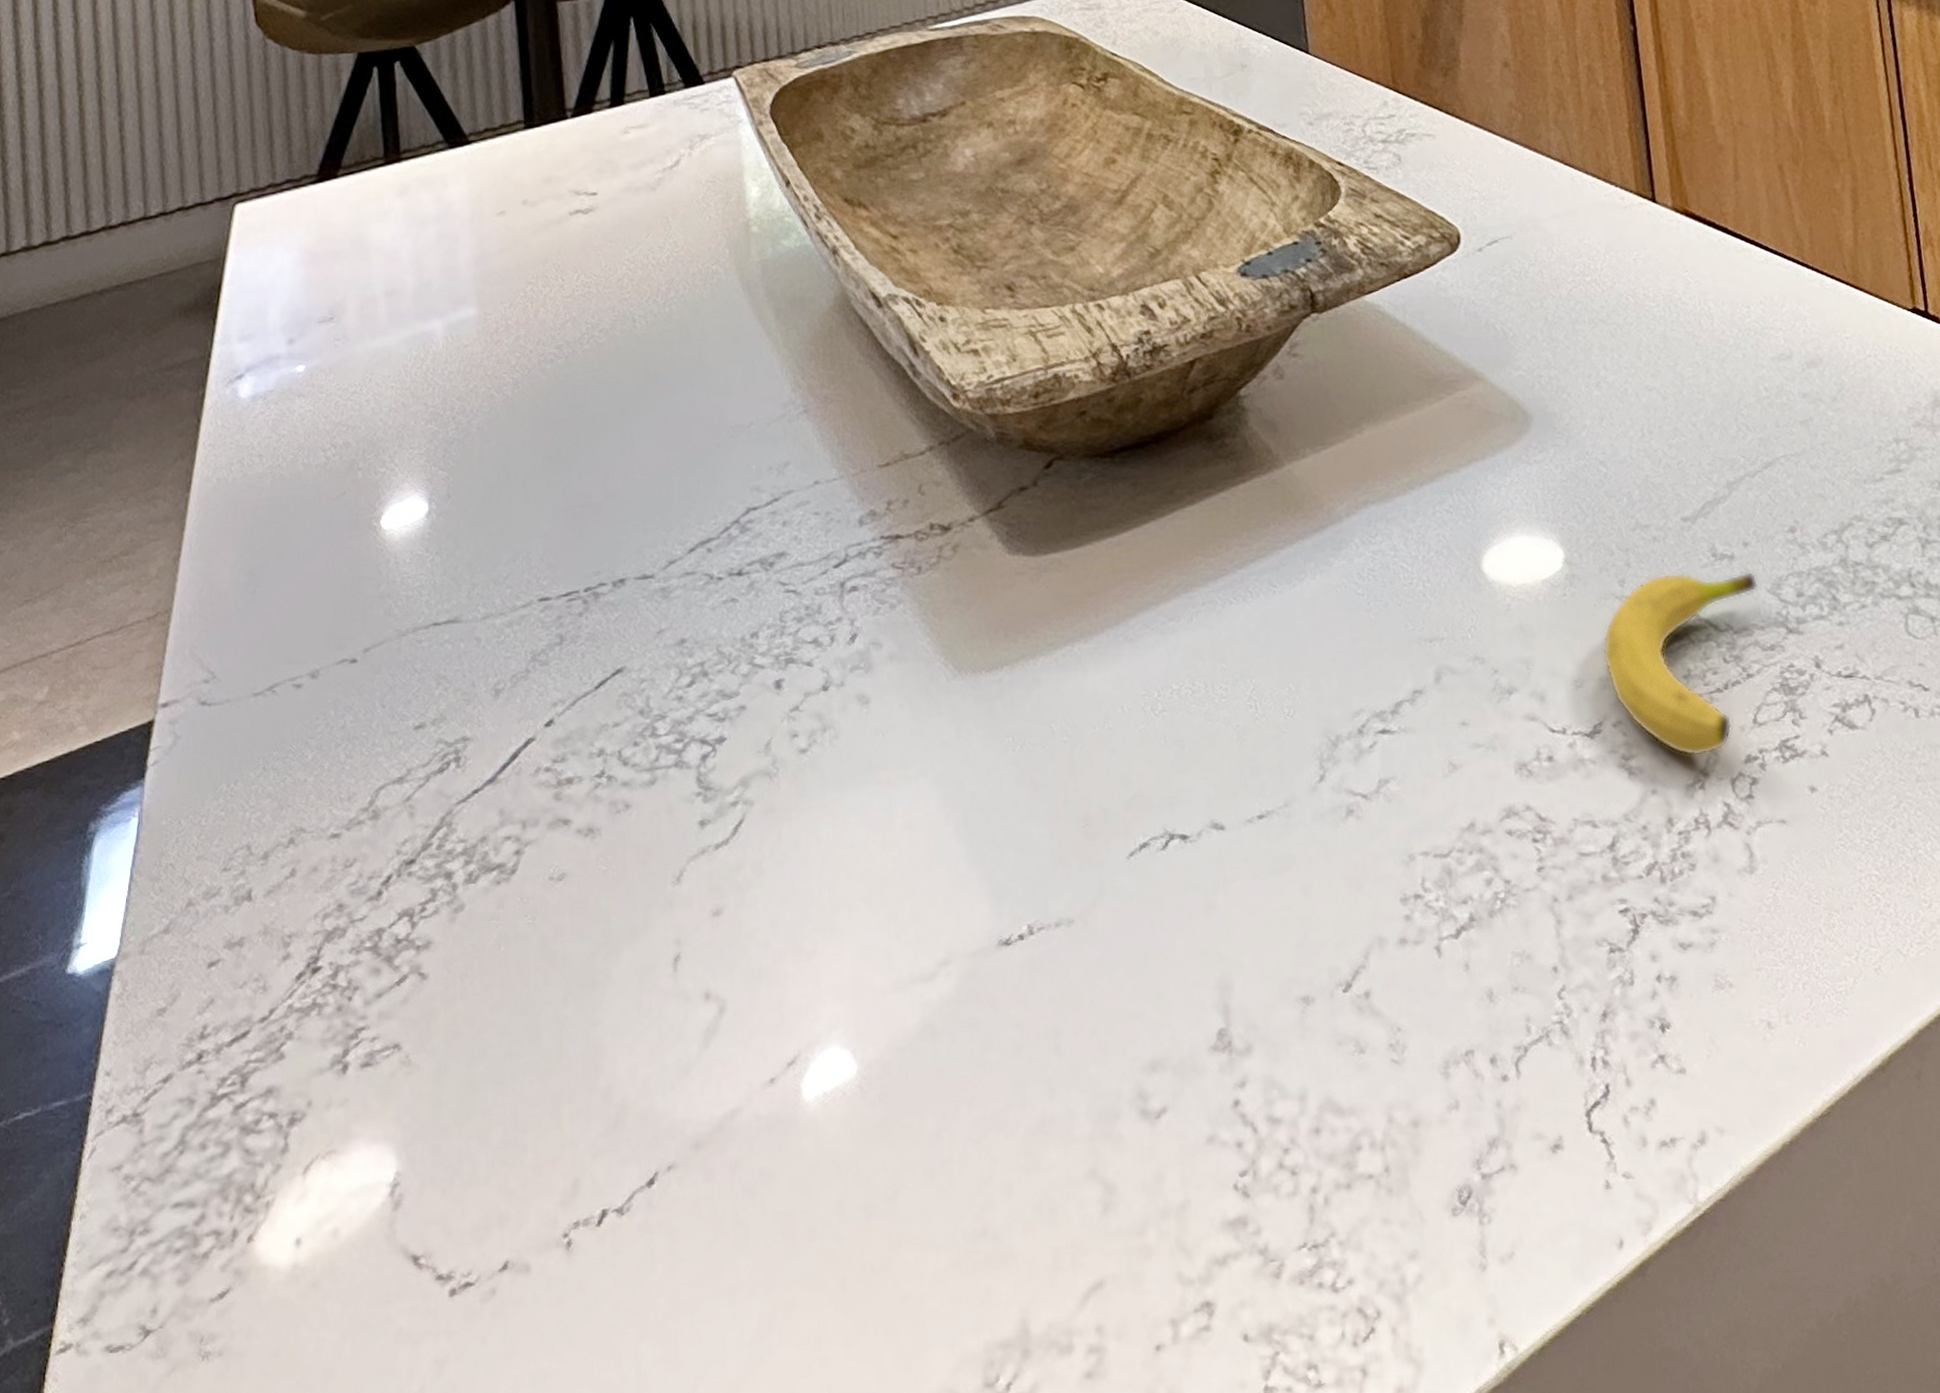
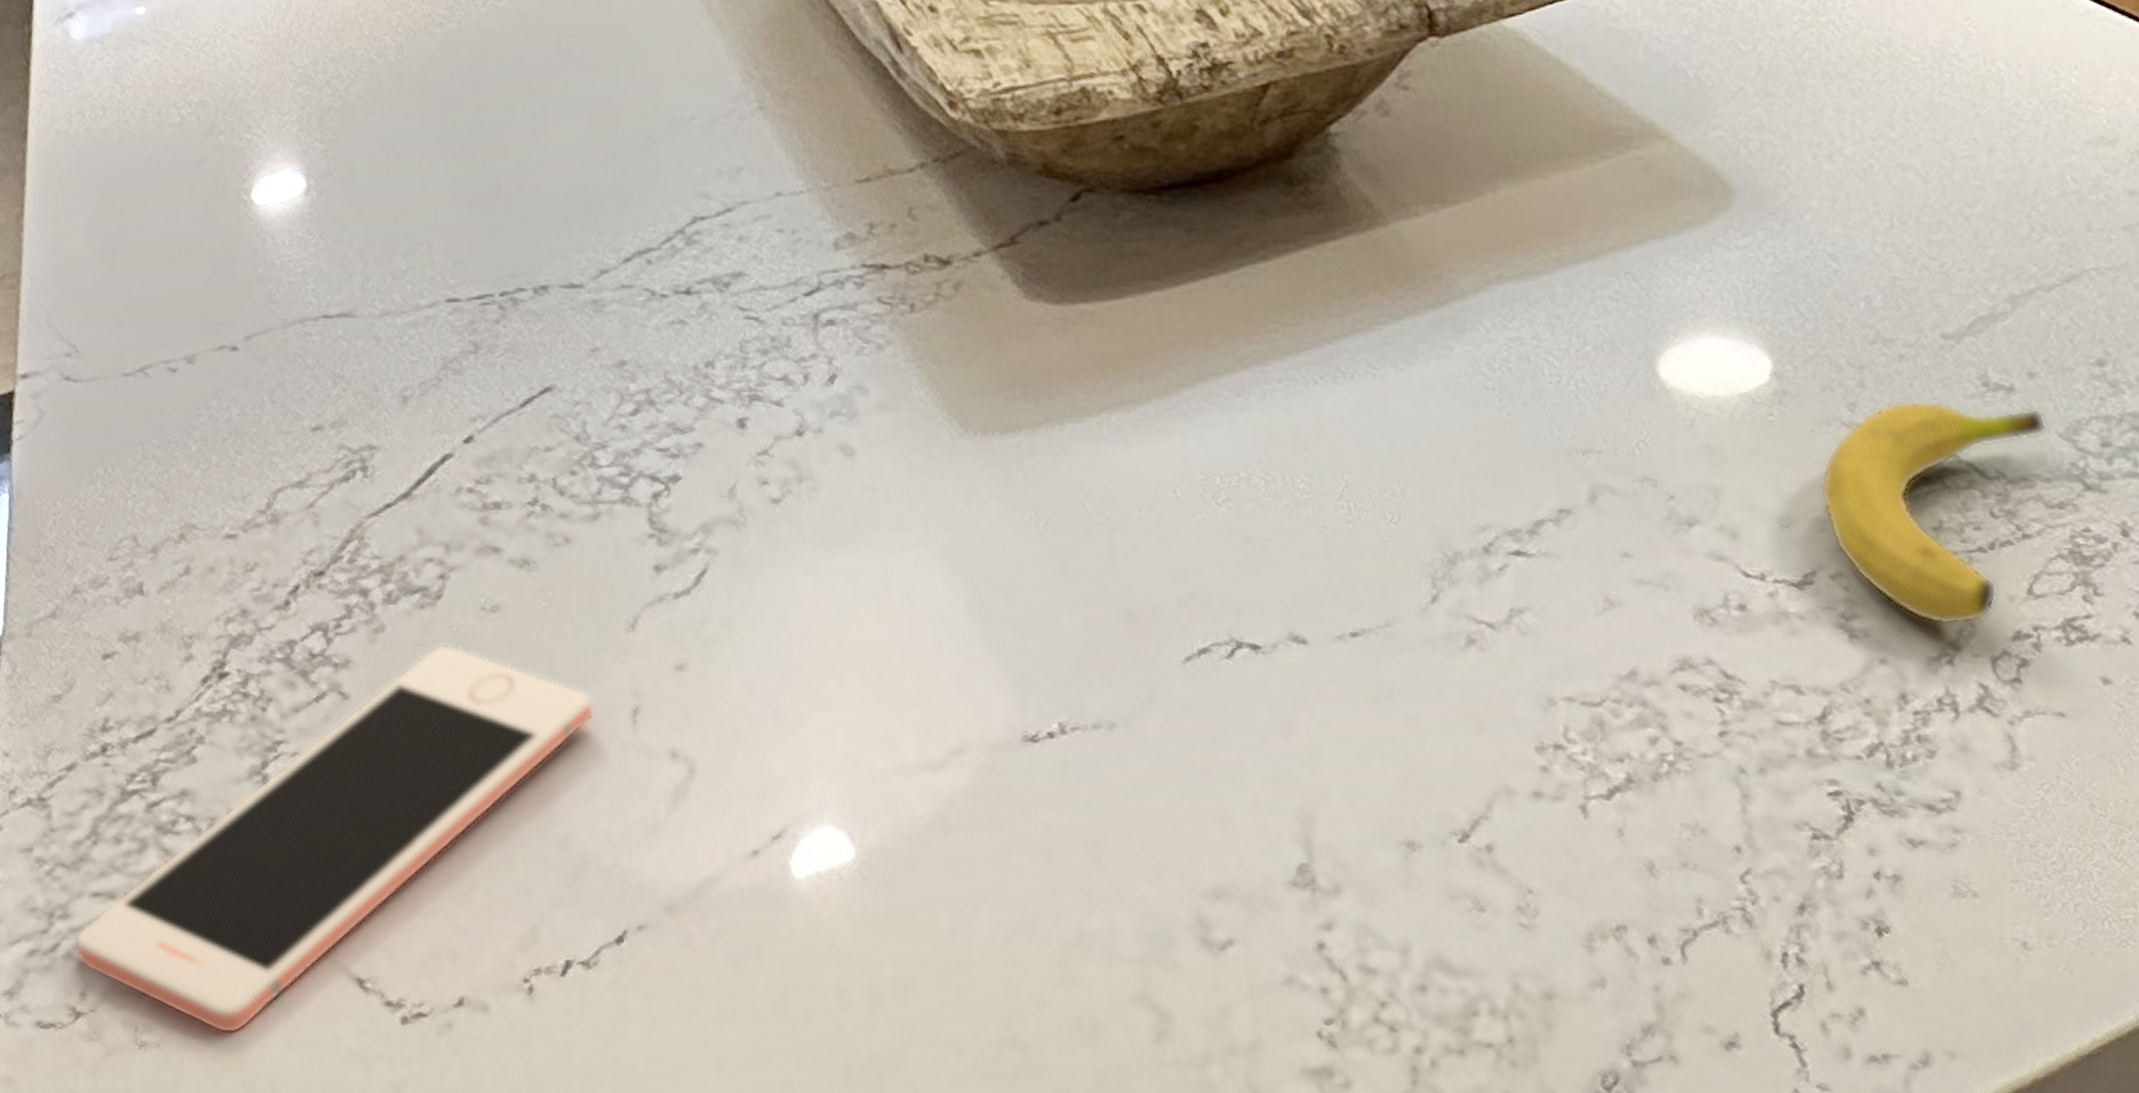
cell phone: none [152,915,641,1332] -> present [74,644,595,1034]

